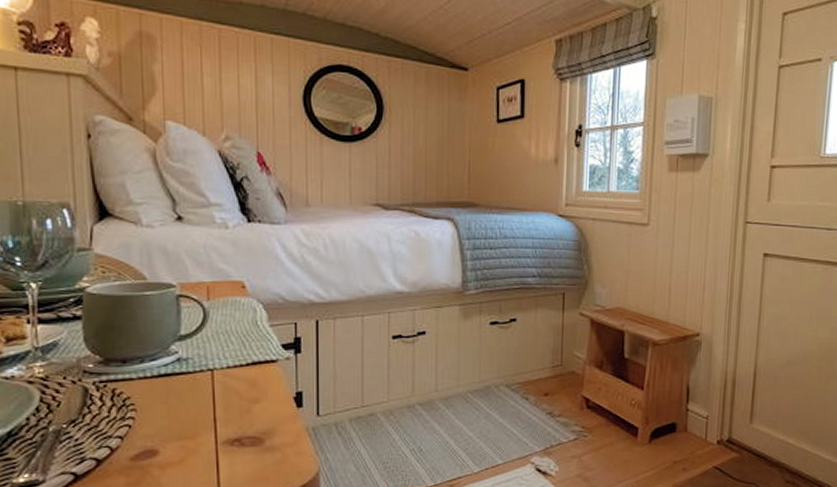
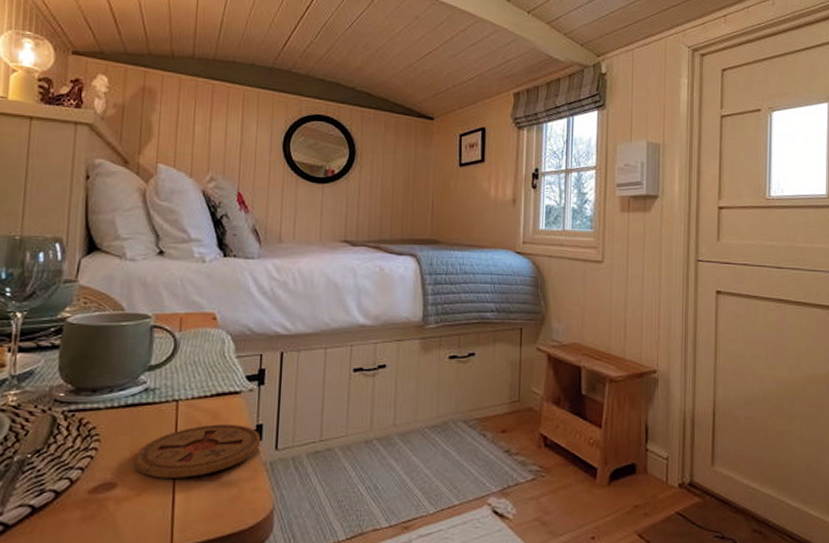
coaster: none [174,392,302,445] -> present [134,424,262,478]

